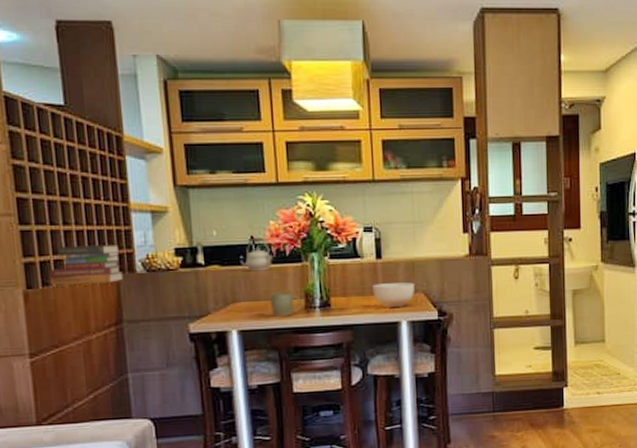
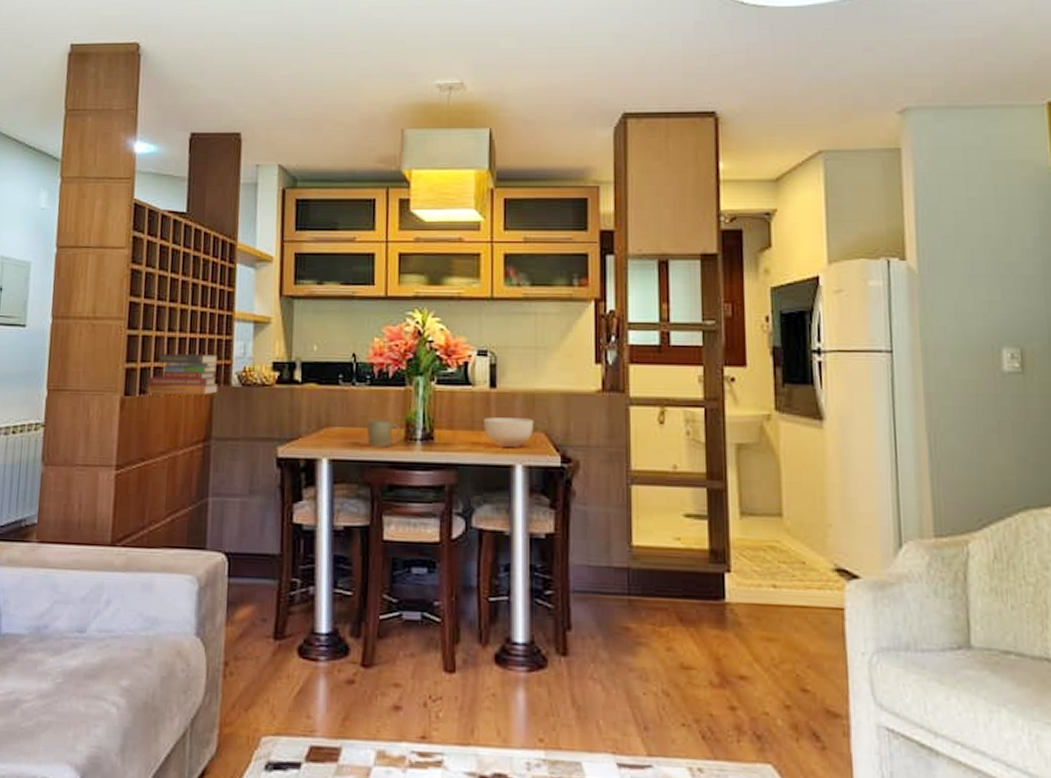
kettle: present [245,237,273,272] -> none [344,355,375,393]

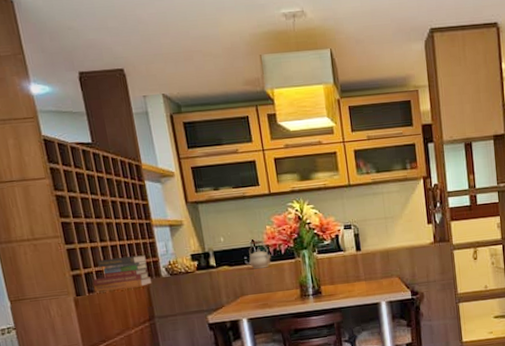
kettle: none [344,355,375,393] -> present [248,240,272,269]
mug: present [366,419,401,448] -> none [271,284,298,306]
bowl: present [482,416,535,449] -> none [354,269,391,292]

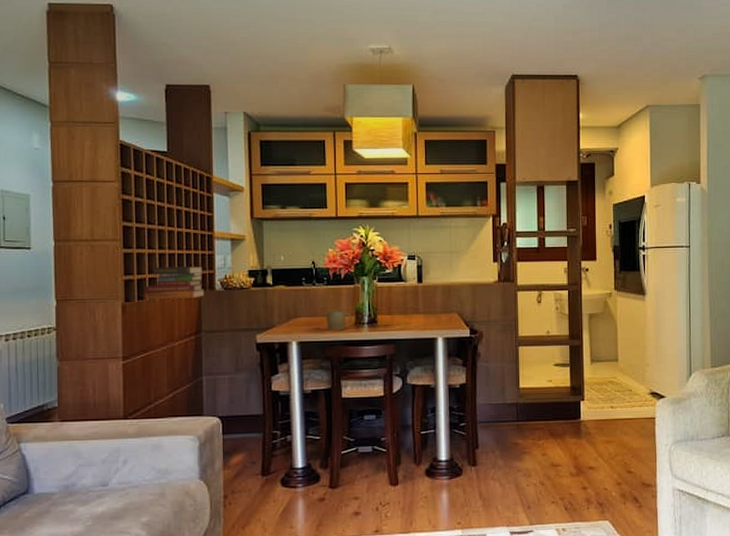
kettle: present [248,240,272,269] -> none [307,262,330,291]
mug: none [271,284,298,306] -> present [325,309,352,331]

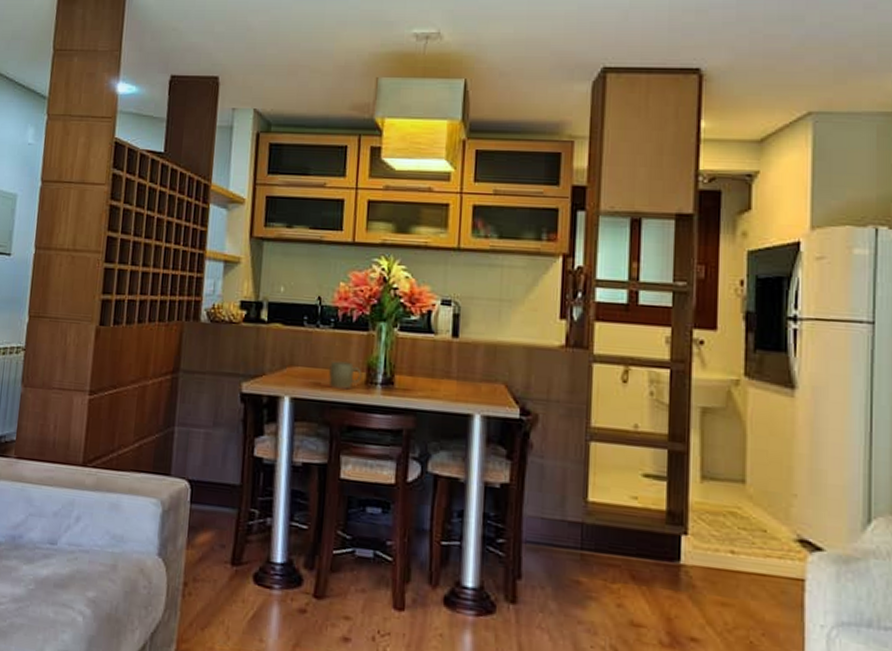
books: present [144,266,205,299] -> none [120,287,188,329]

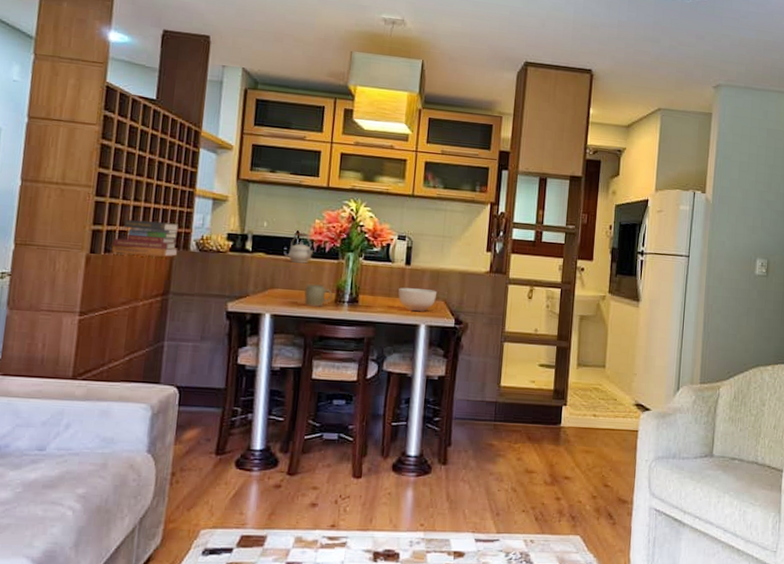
books: none [120,287,188,329] -> present [111,219,178,257]
kettle: none [309,298,339,336] -> present [288,232,314,264]
bowl: none [443,366,495,398] -> present [397,287,438,312]

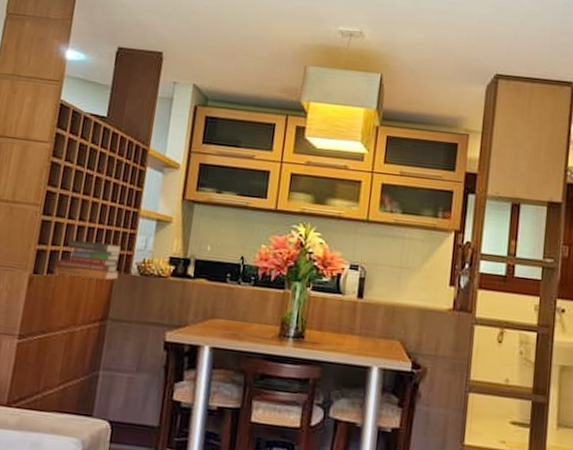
kettle: present [288,232,314,264] -> none [231,258,259,293]
mug: present [304,284,333,307] -> none [246,315,277,342]
bowl: present [397,287,438,312] -> none [348,323,393,353]

